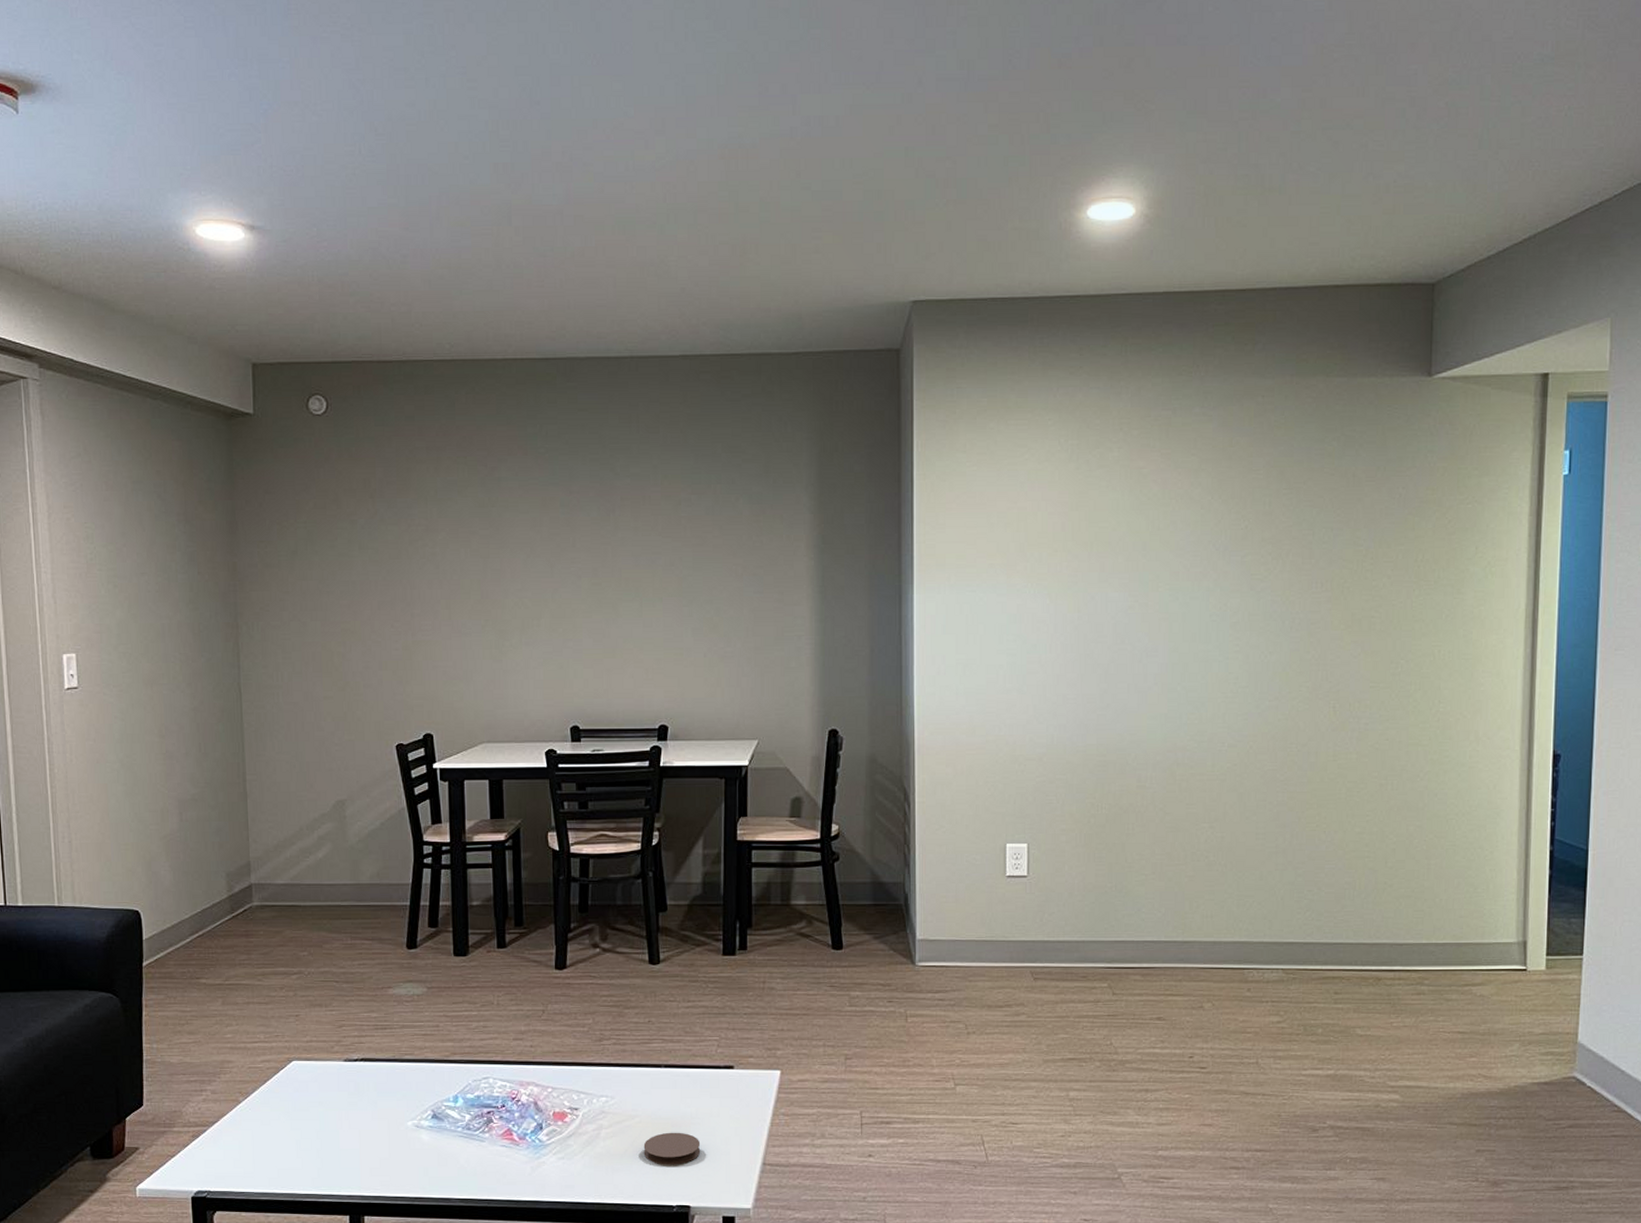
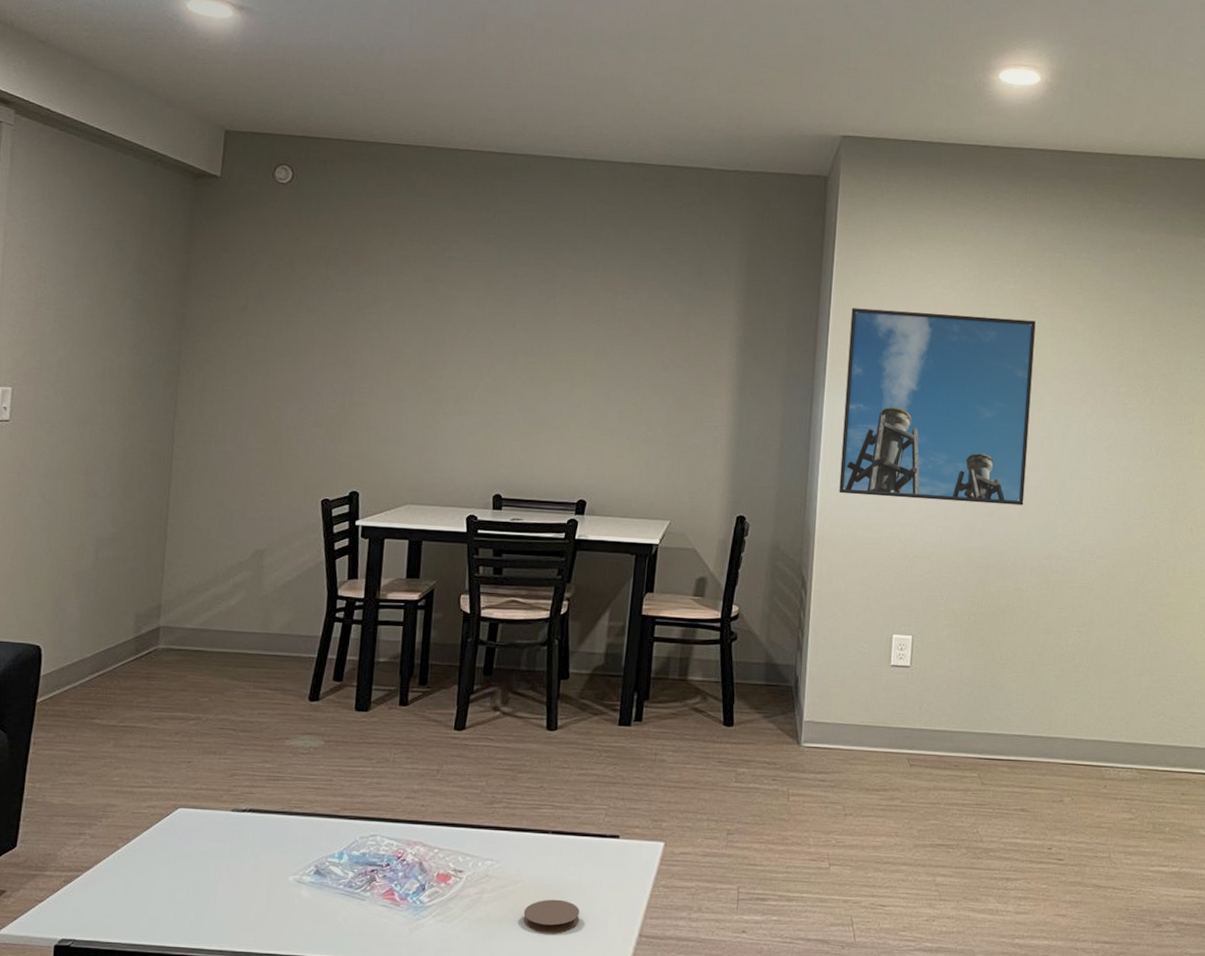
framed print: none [937,490,1145,698] -> present [839,308,1036,506]

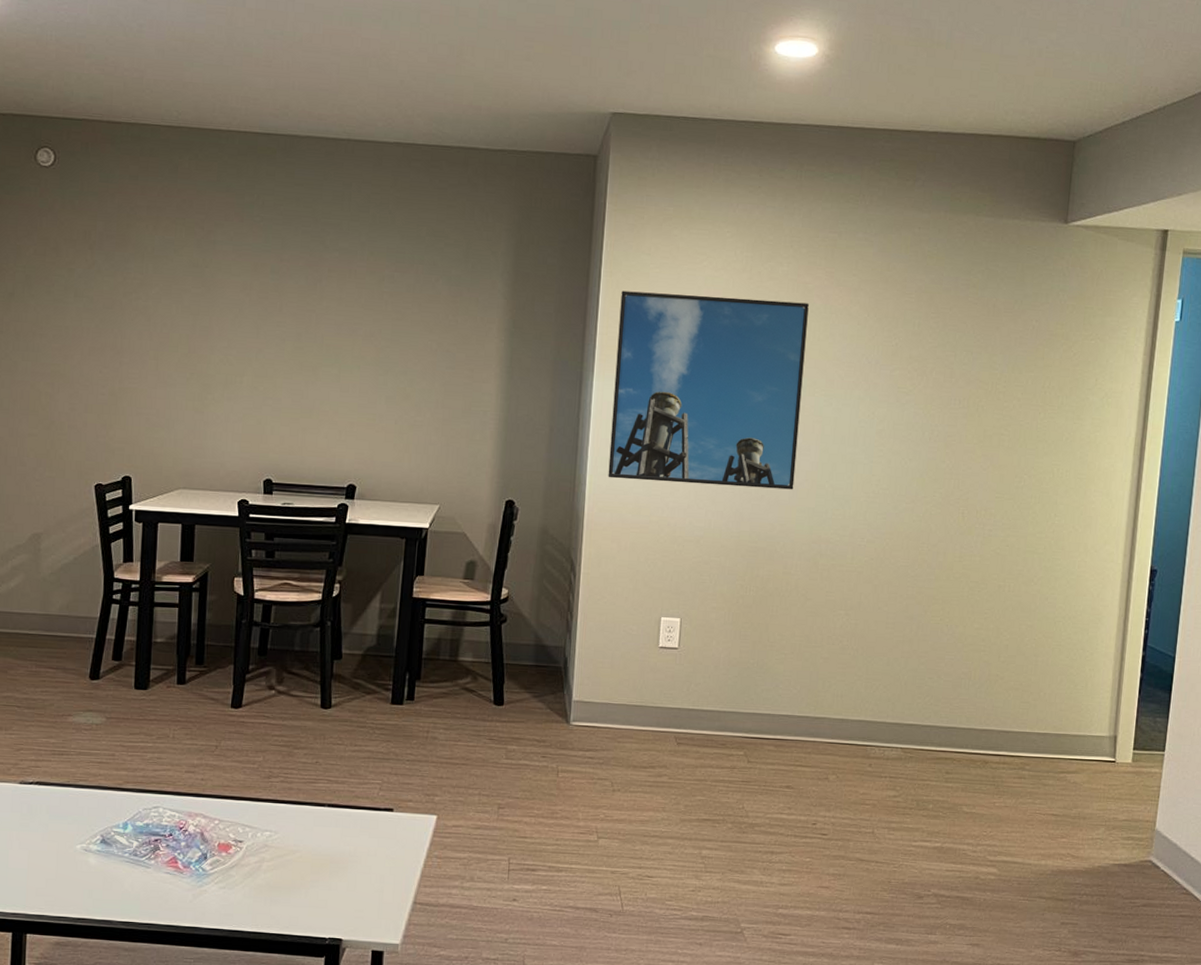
coaster: present [523,899,580,933] -> none [301,868,357,900]

